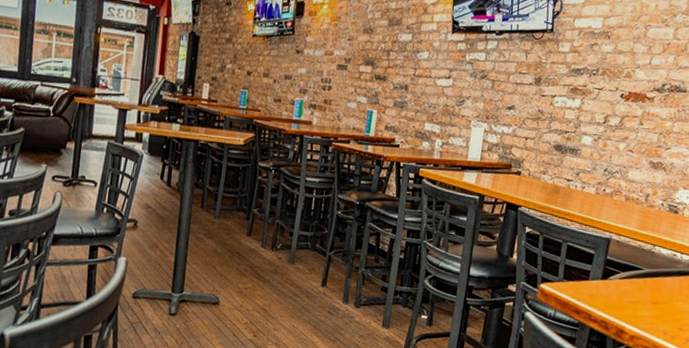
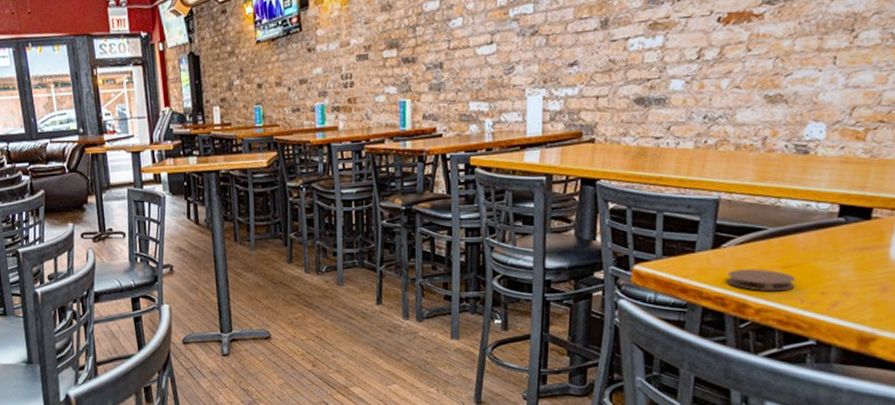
coaster: none [611,299,662,323] -> present [727,269,795,292]

